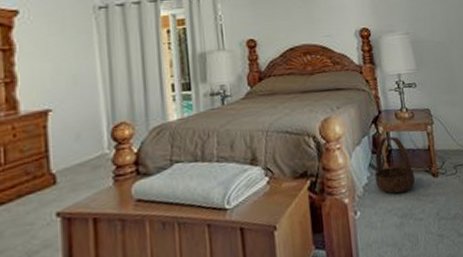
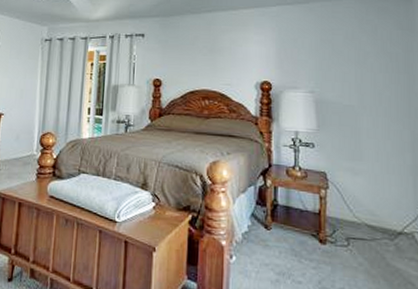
basket: present [375,136,416,194] -> none [256,191,300,251]

